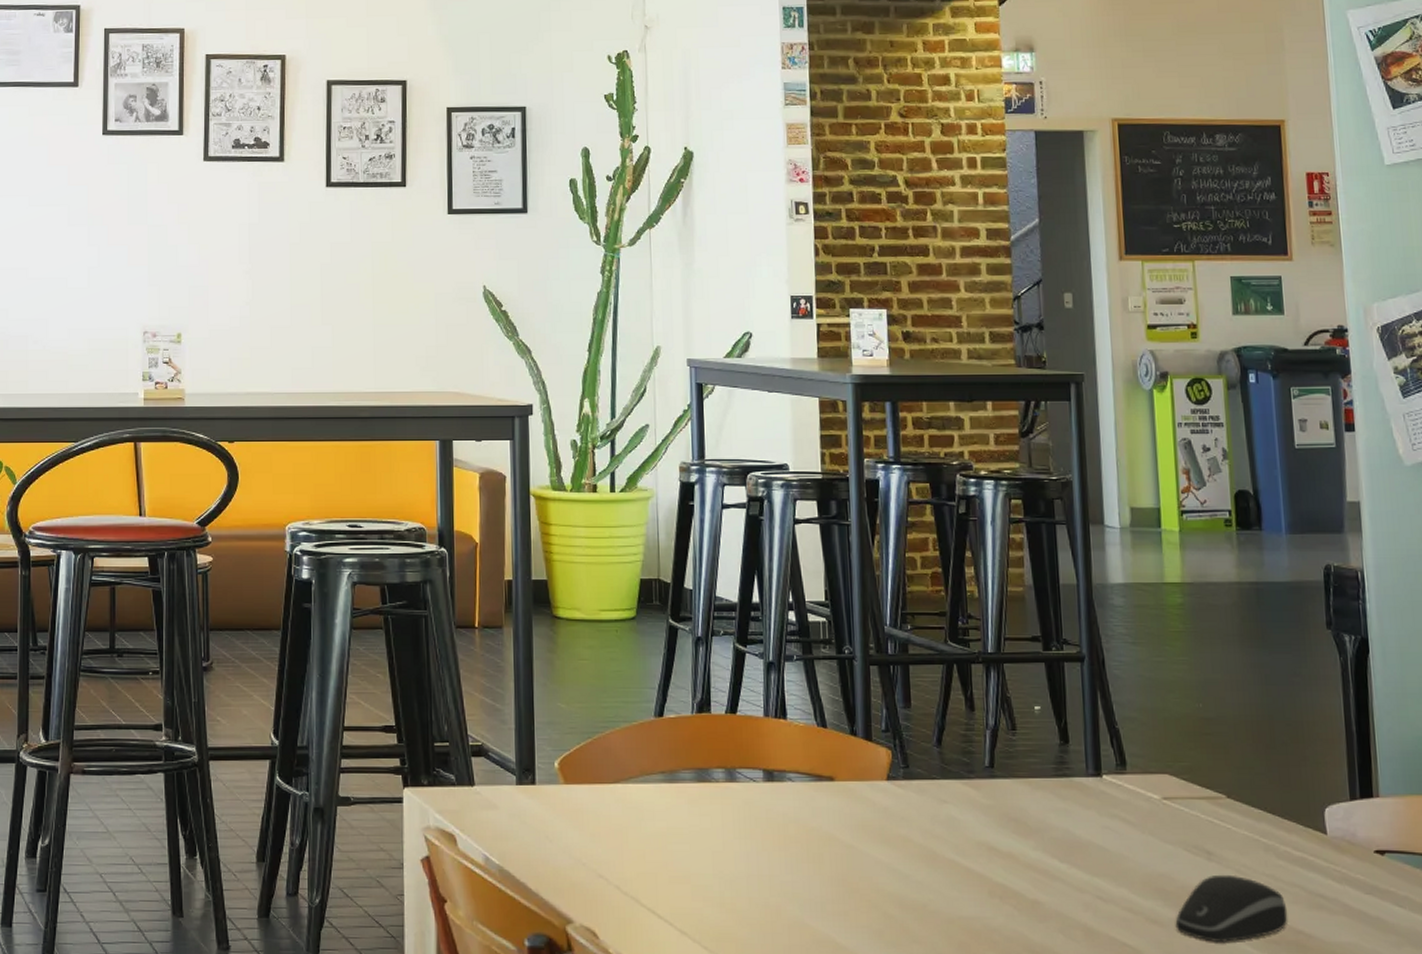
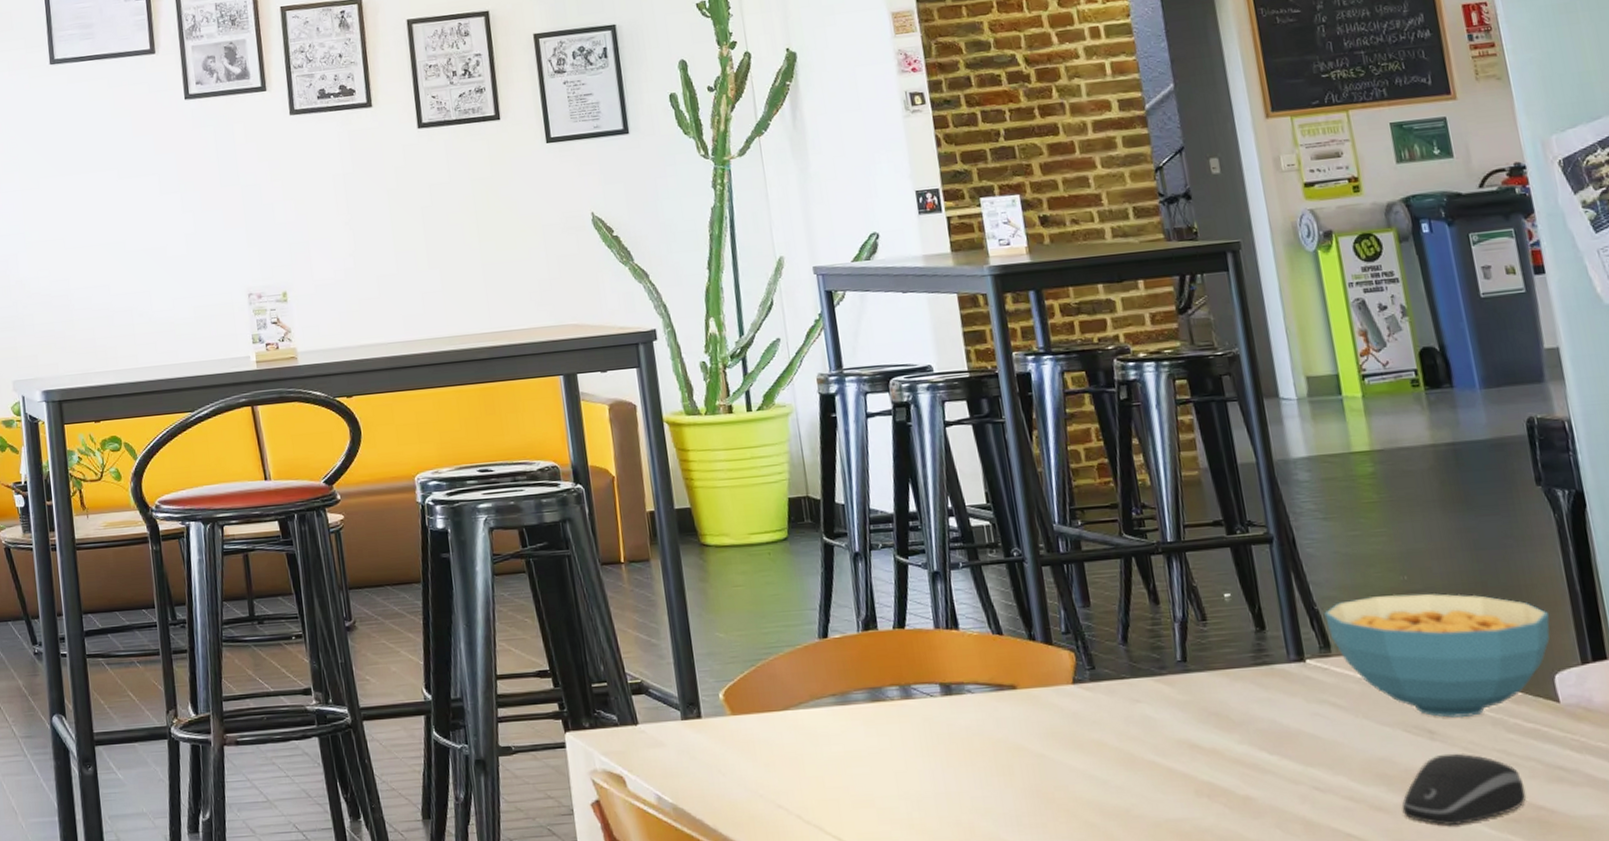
cereal bowl: none [1124,721,1327,842] -> present [1324,593,1550,718]

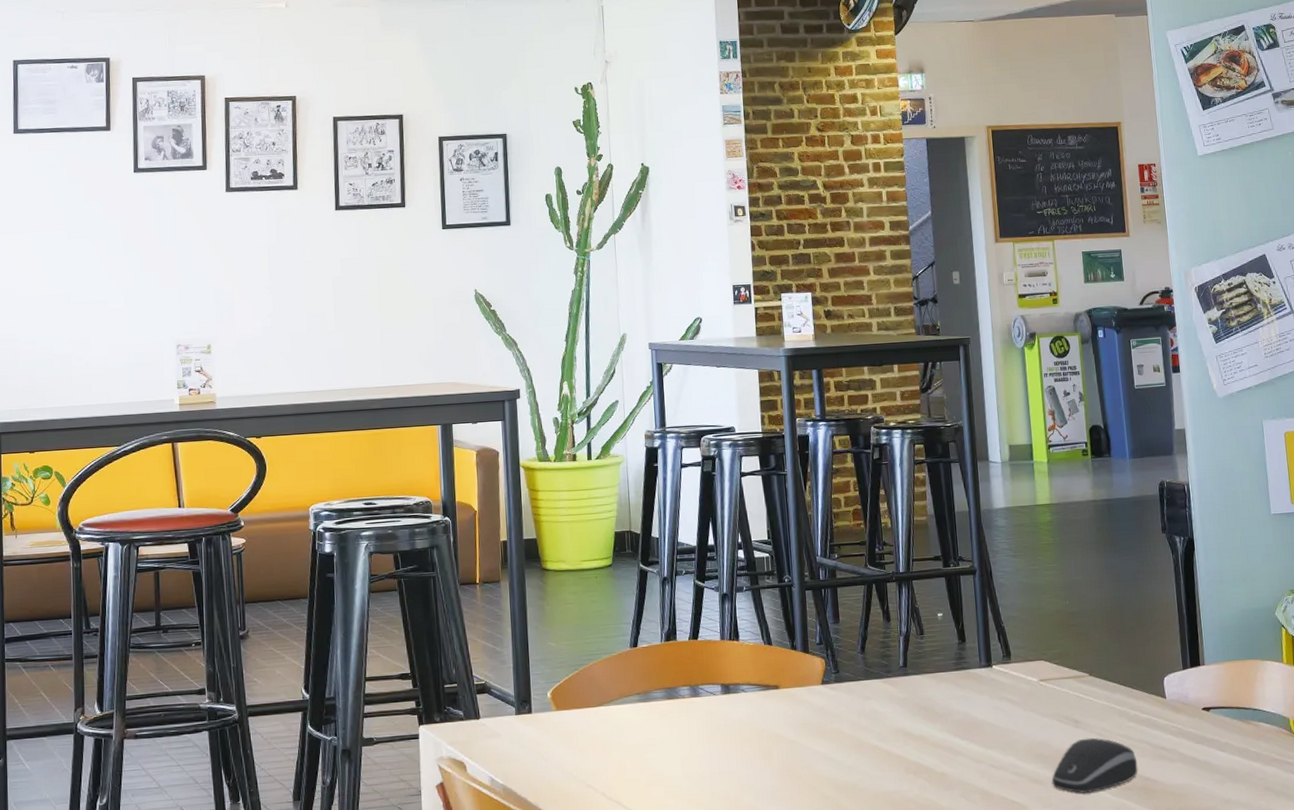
cereal bowl: present [1324,593,1550,718] -> none [1008,614,1164,711]

